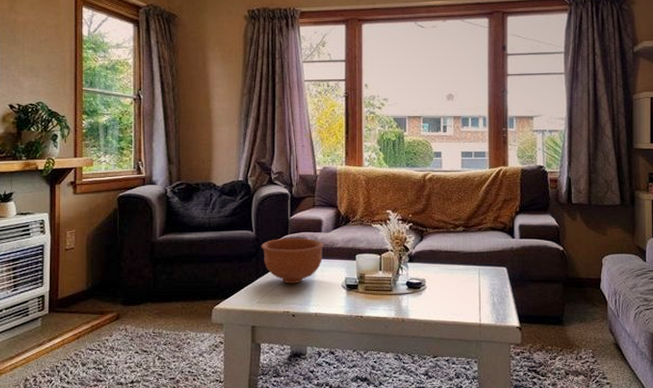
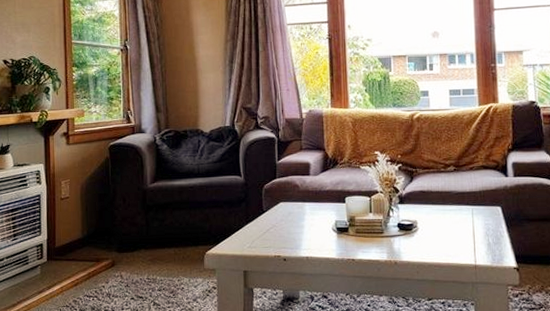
bowl: present [261,238,324,284] -> none [250,181,313,228]

